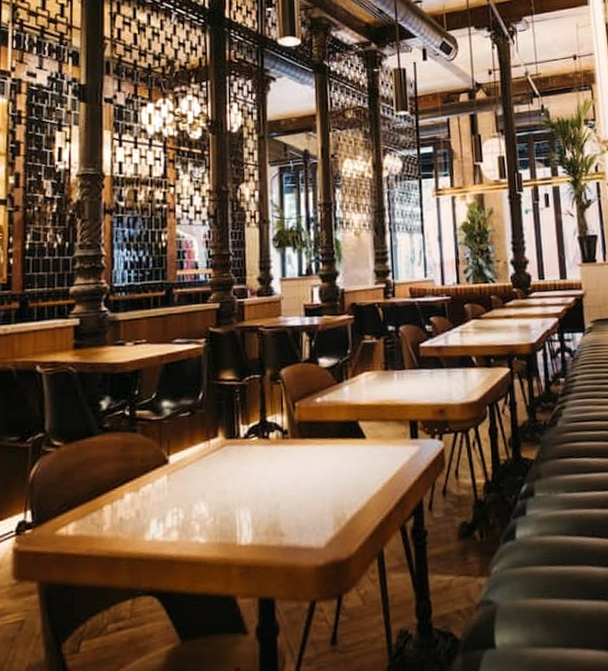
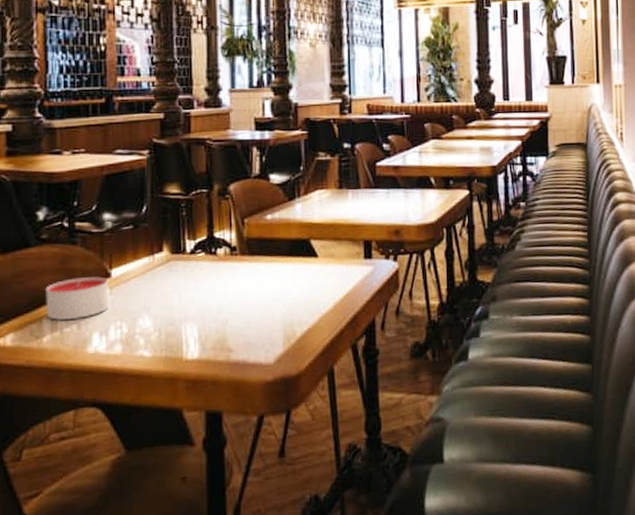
candle: none [107,463,167,508] -> present [45,276,109,320]

